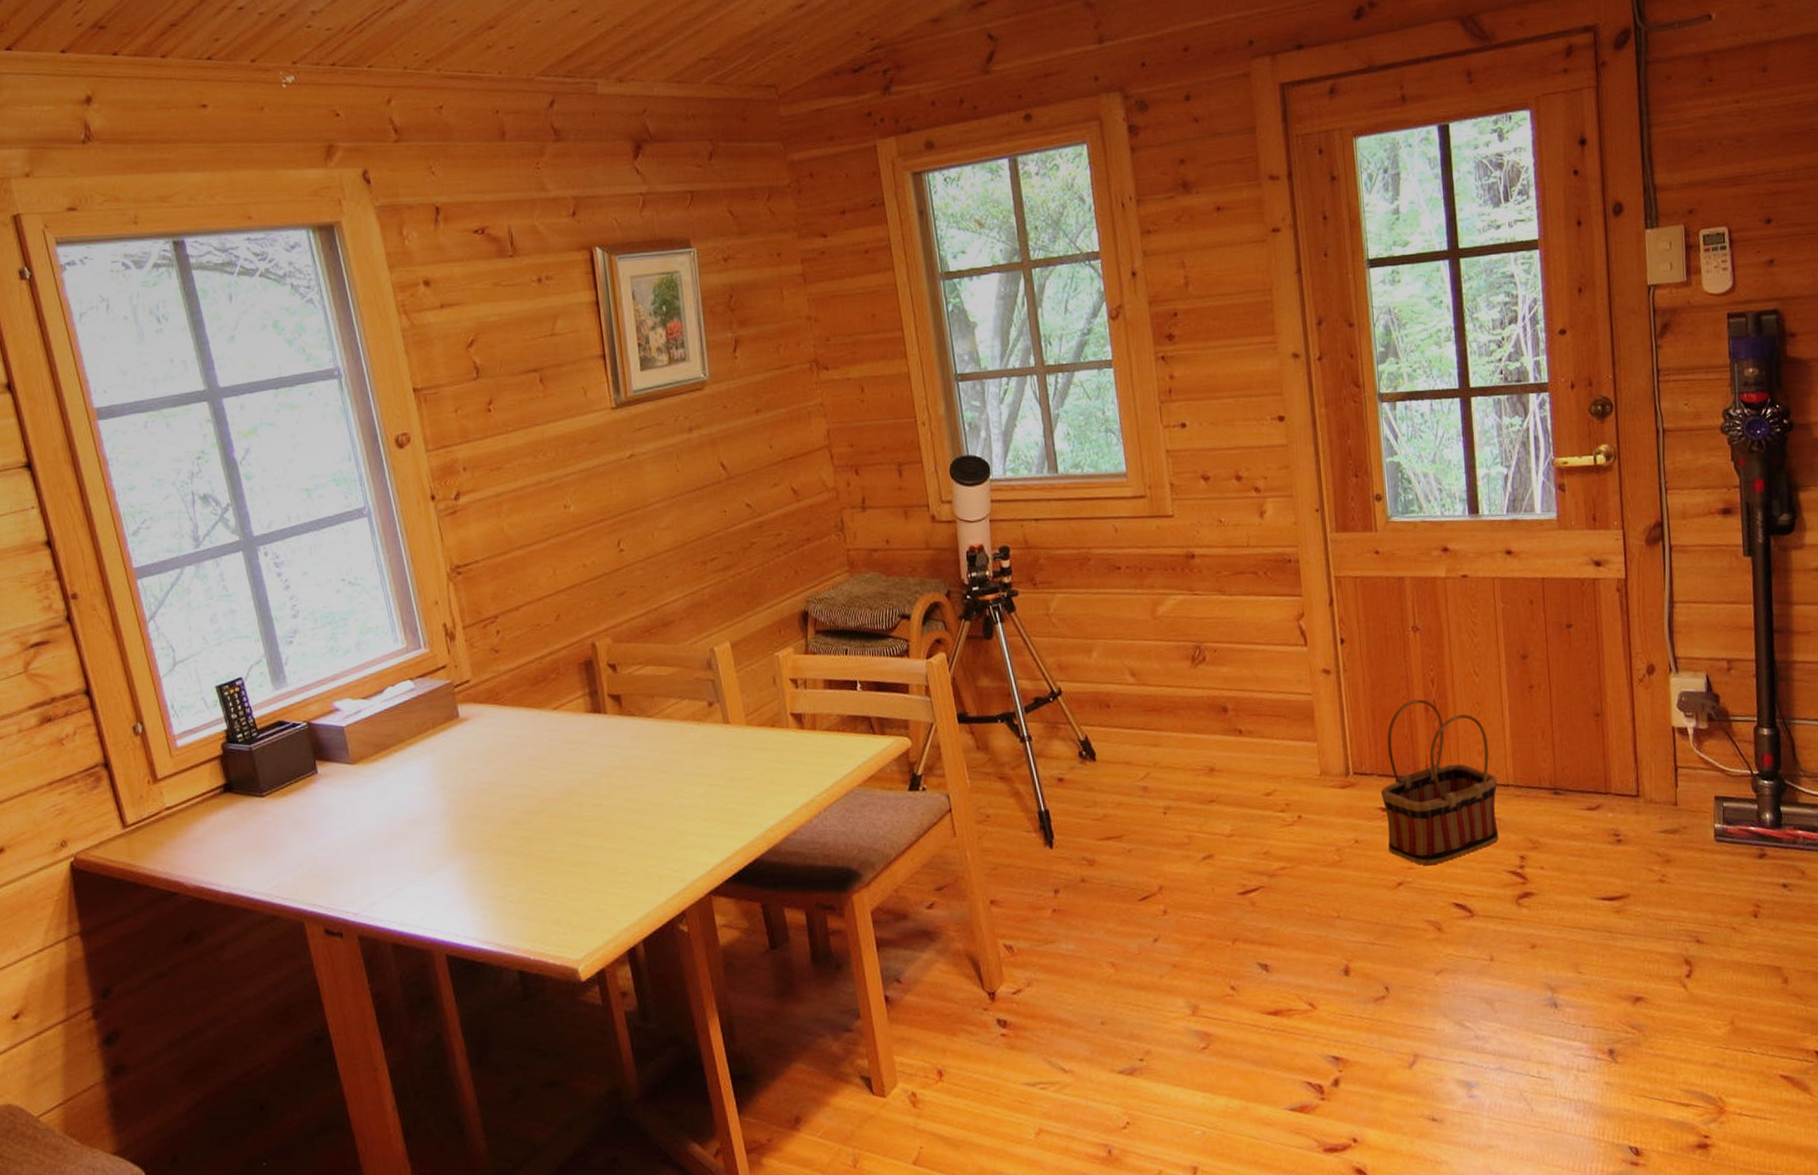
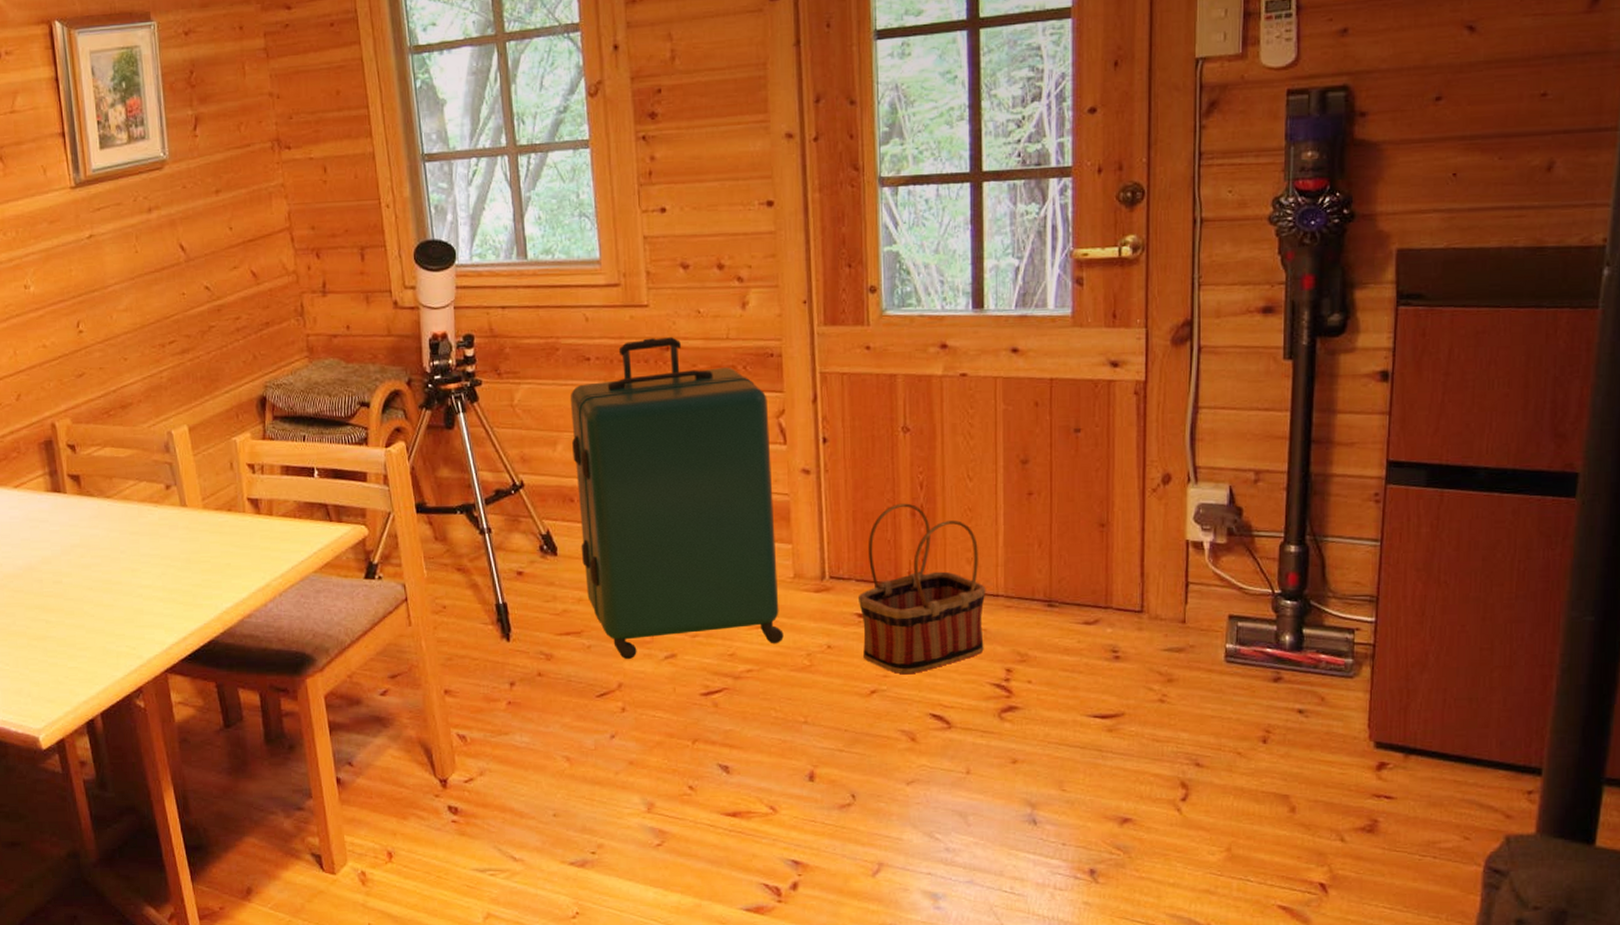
suitcase: none [1102,545,1314,862] -> present [570,337,784,660]

